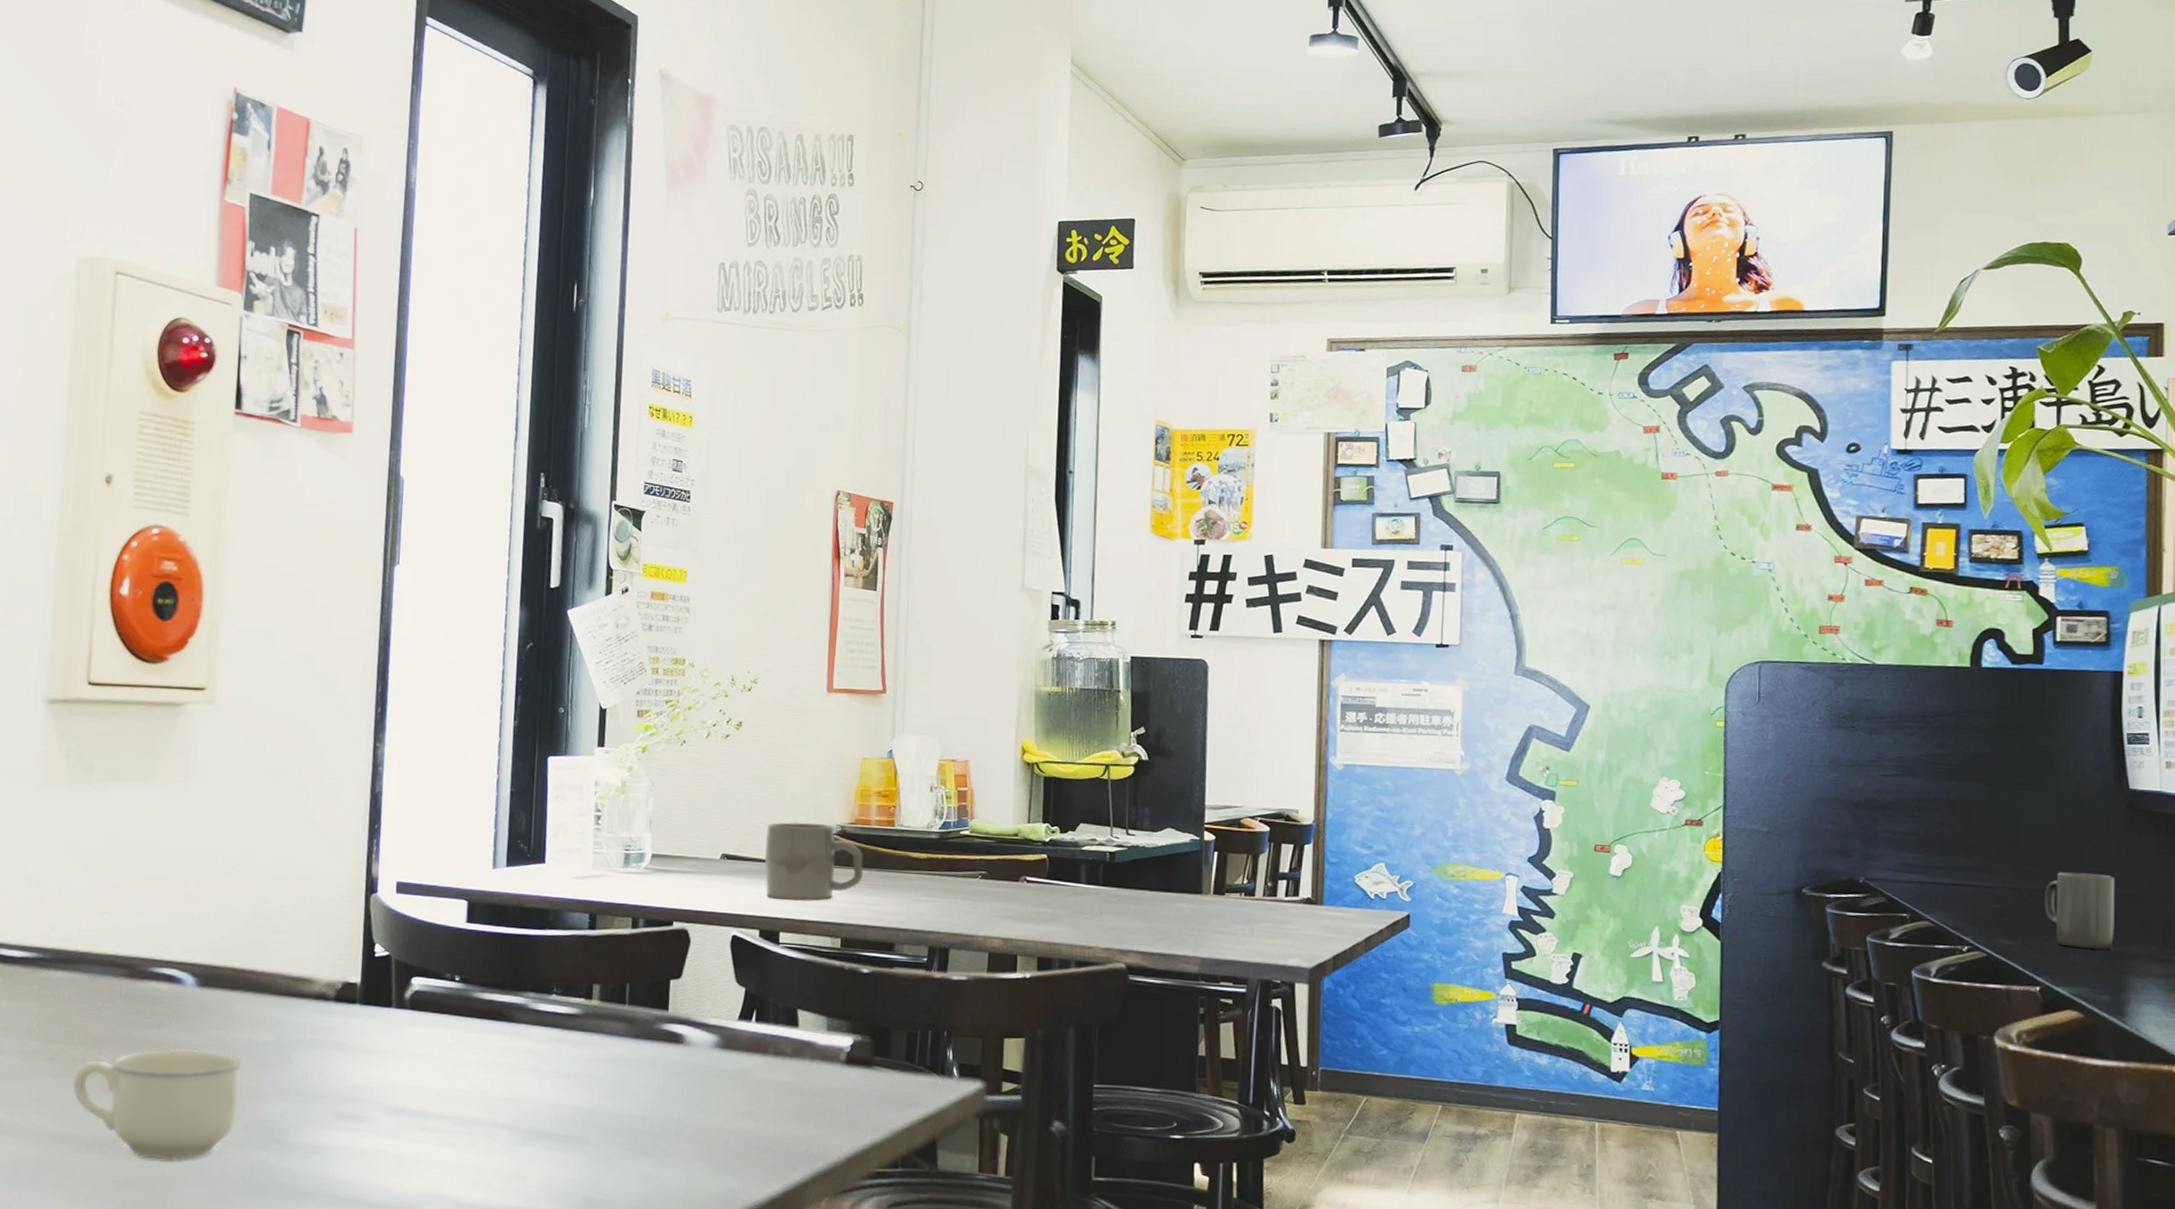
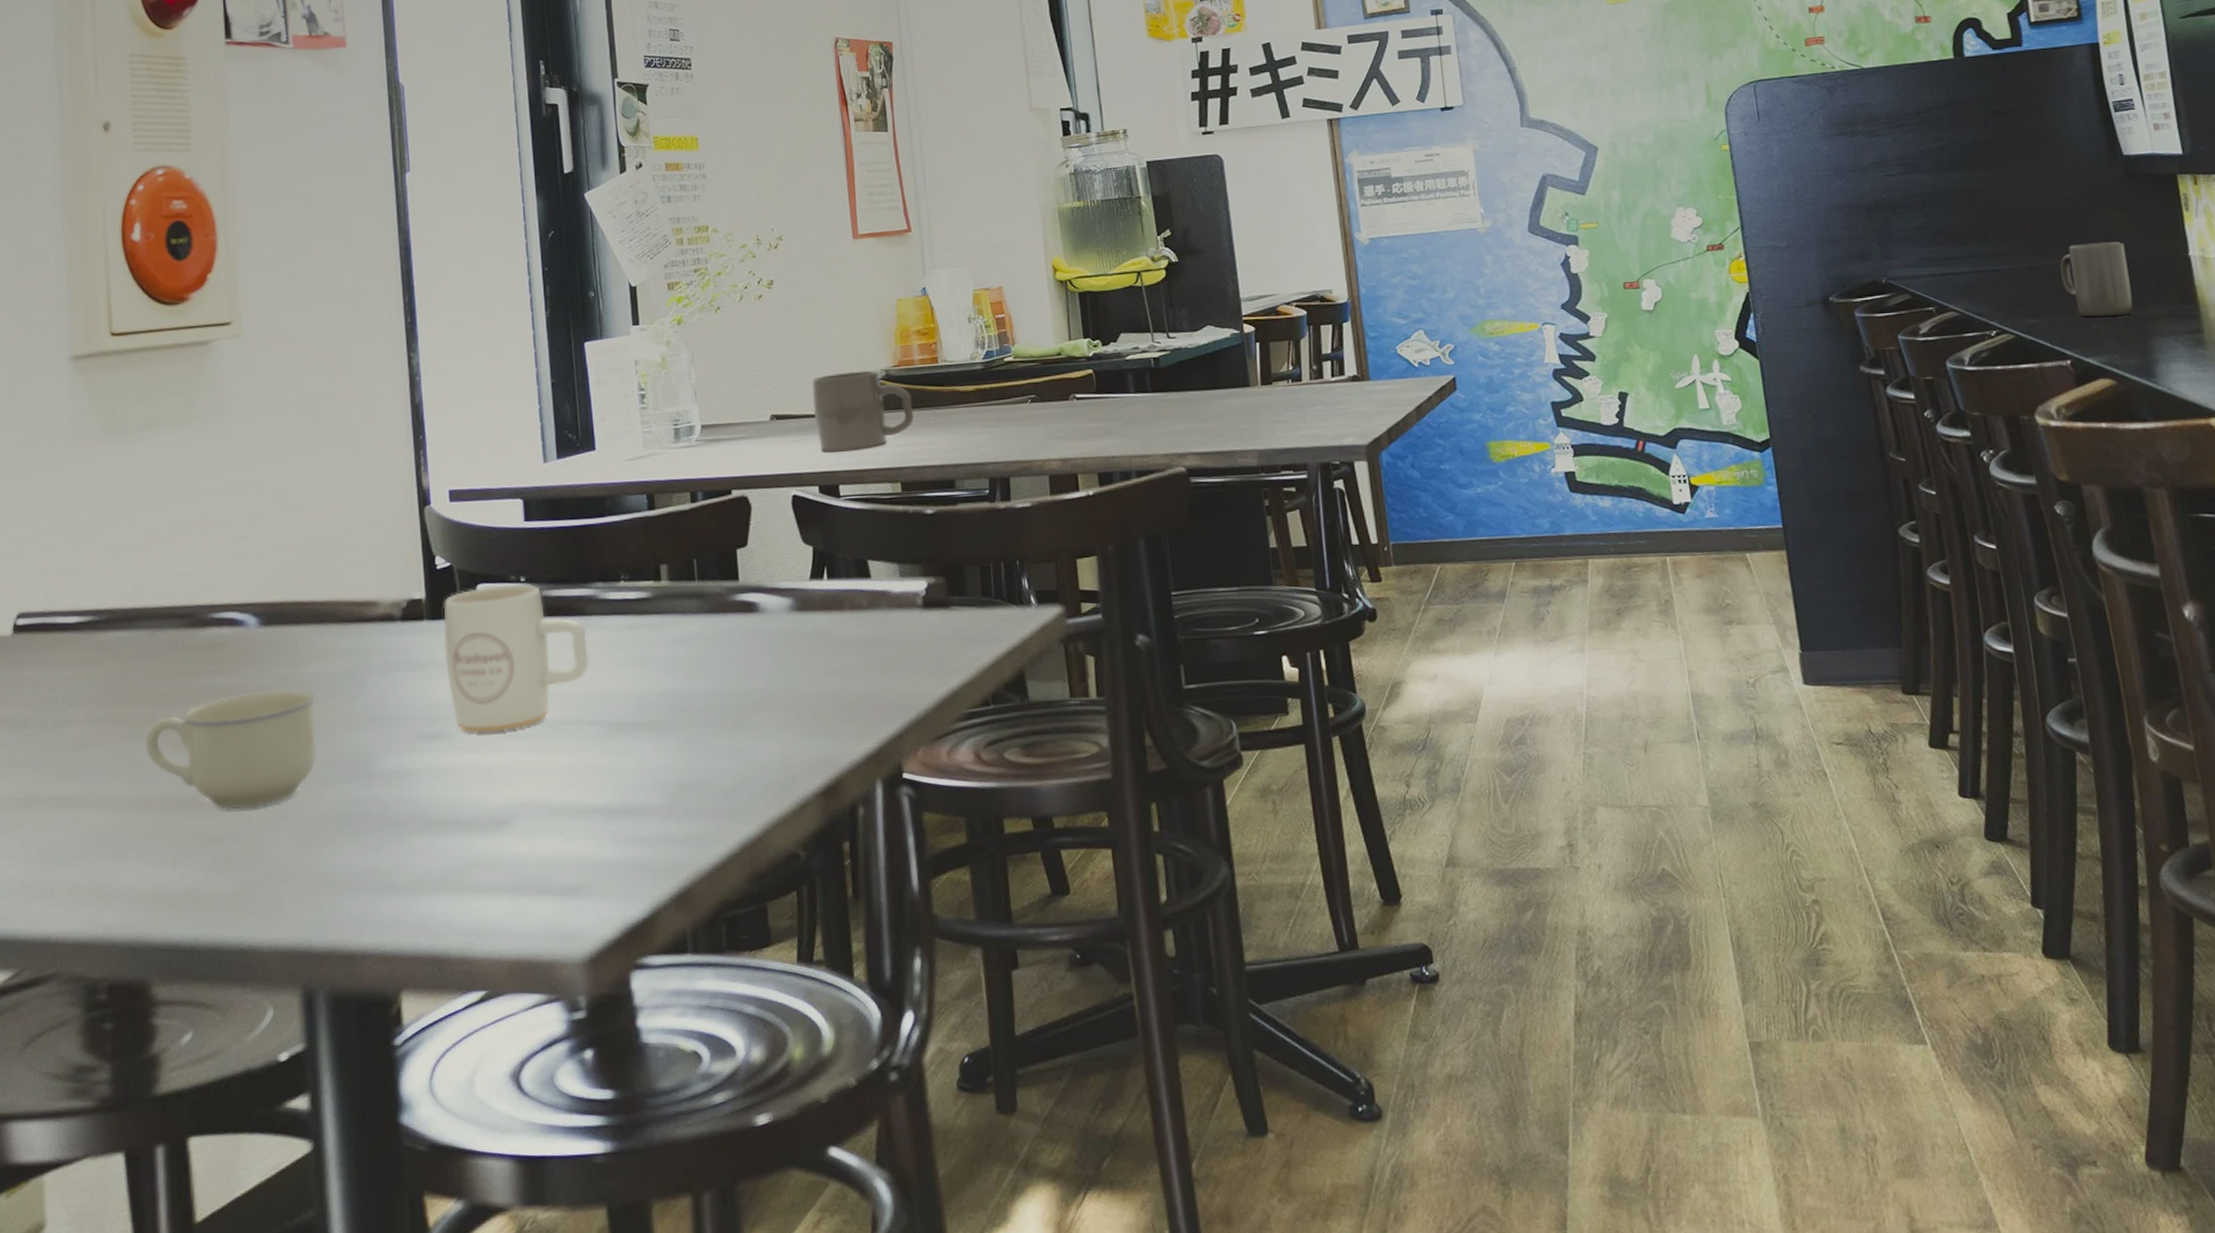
mug: none [371,980,513,1123] -> present [443,583,590,733]

